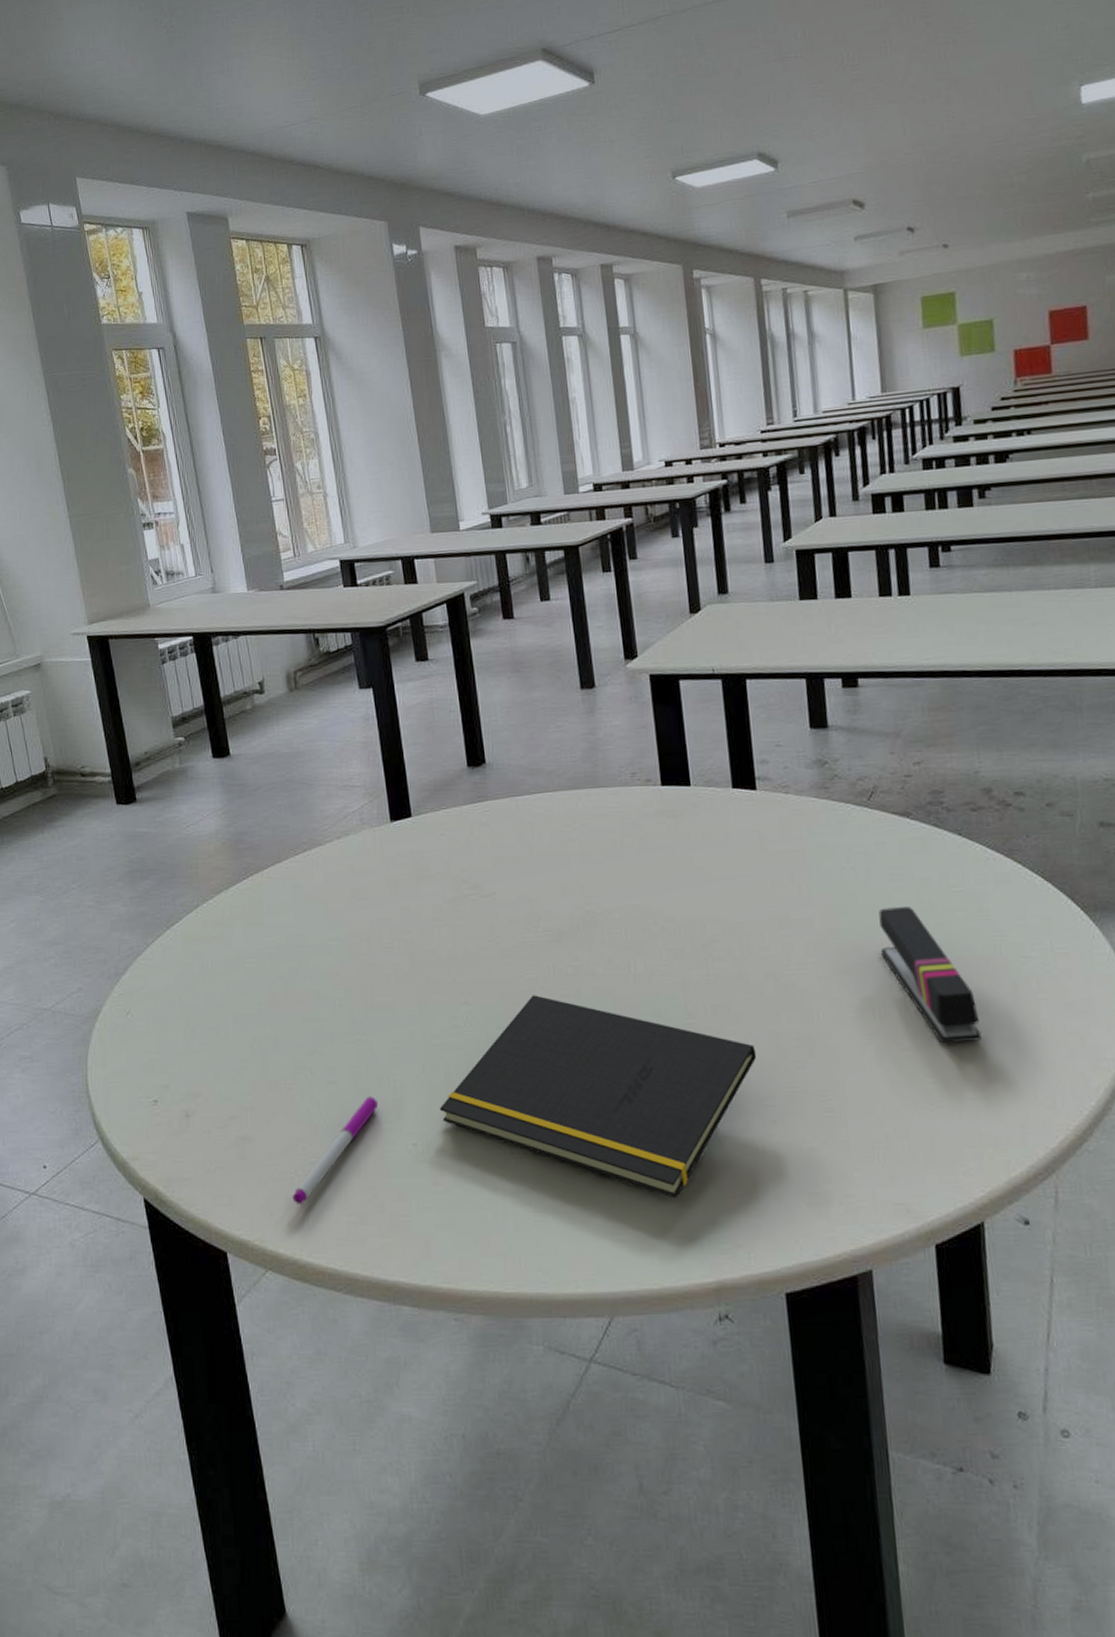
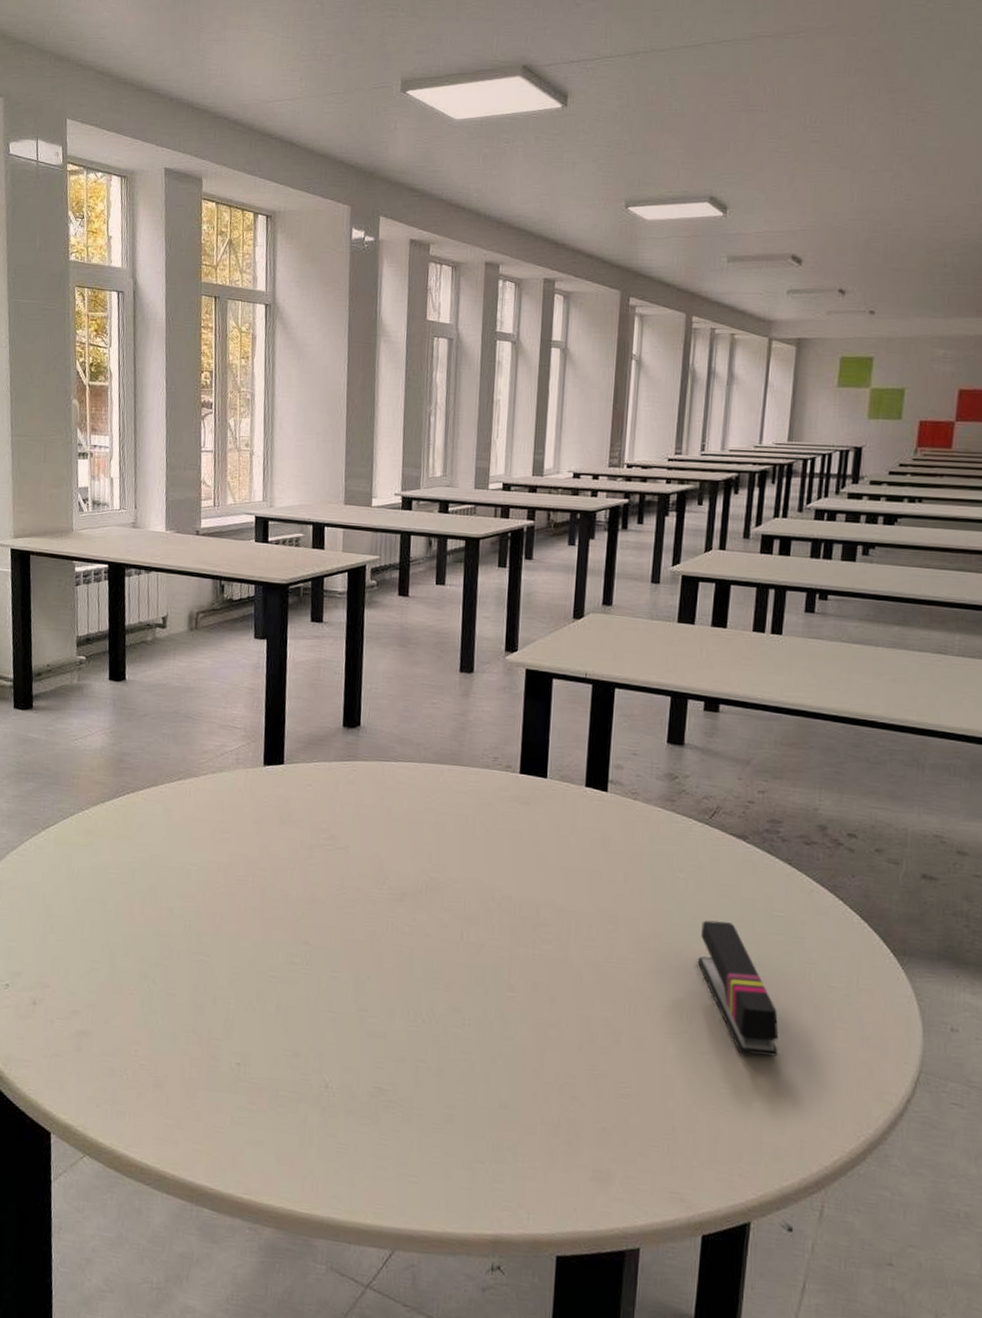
pen: present [292,1096,379,1206] -> none [118,1013,211,1102]
notepad: present [439,995,757,1198] -> none [265,946,567,1153]

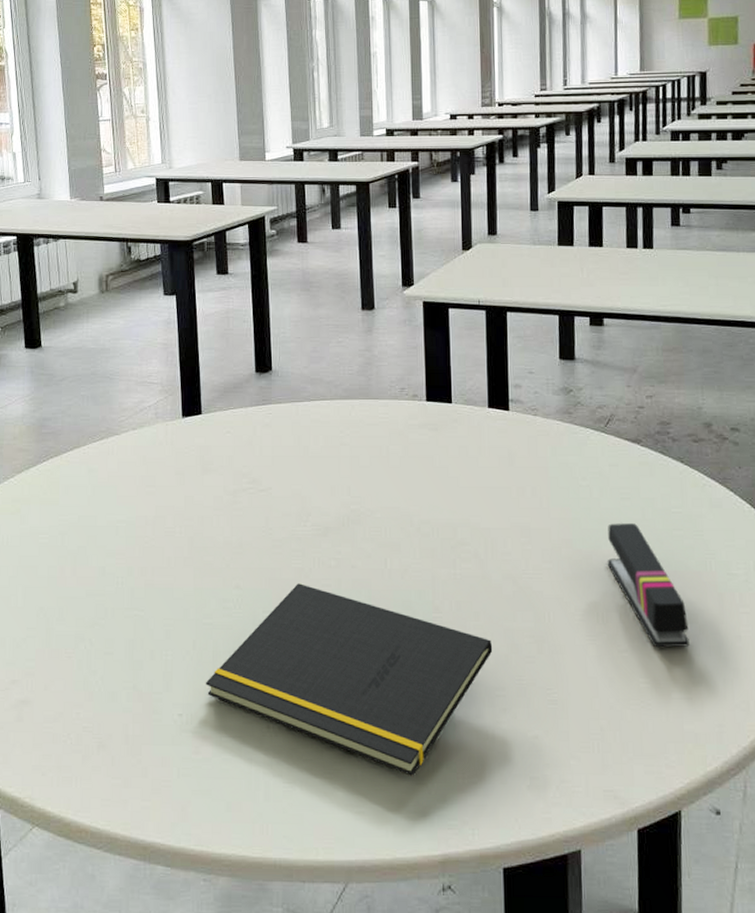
notepad: none [265,946,567,1153] -> present [205,583,493,776]

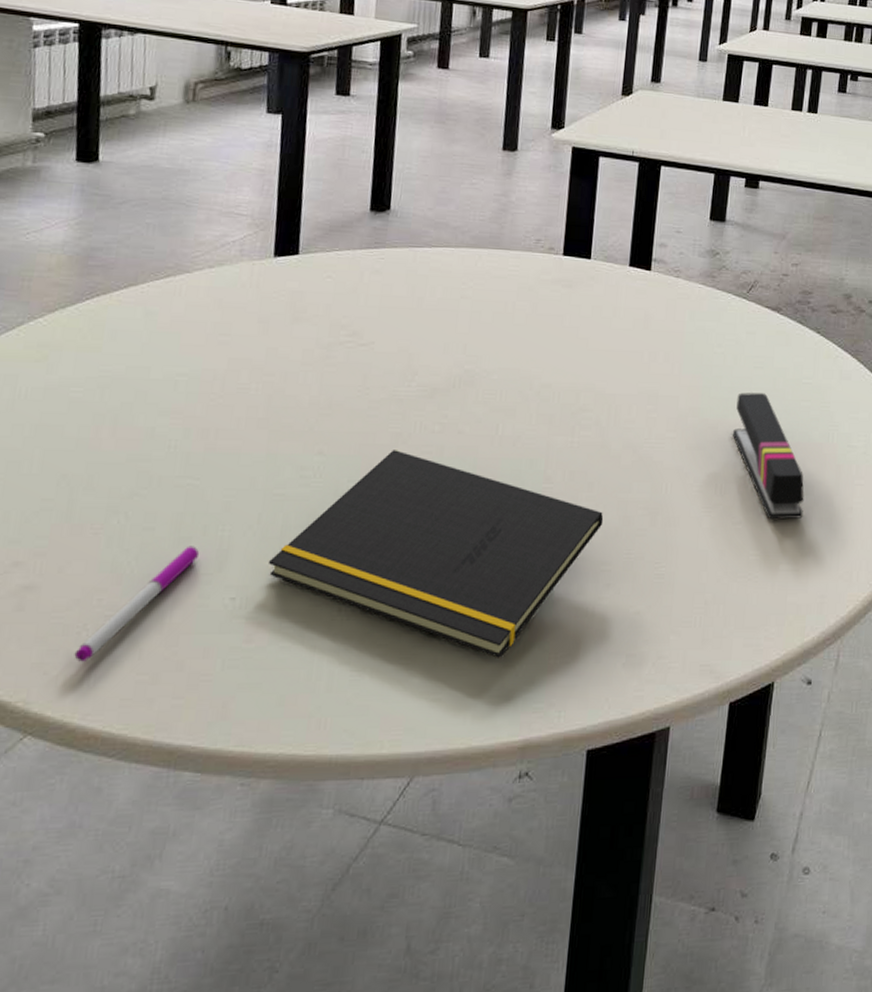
pen: none [63,668,150,767] -> present [74,546,200,663]

